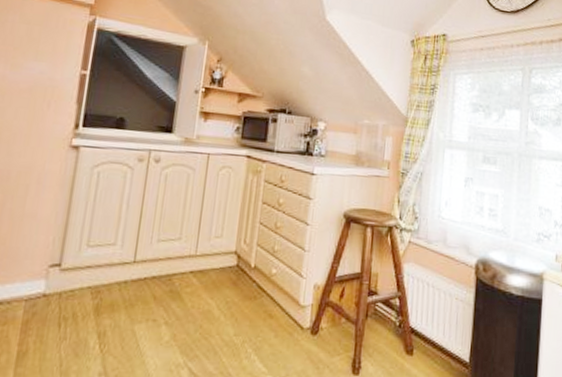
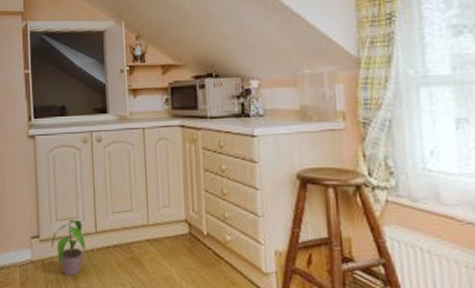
potted plant: none [73,246,120,311] -> present [50,220,86,276]

